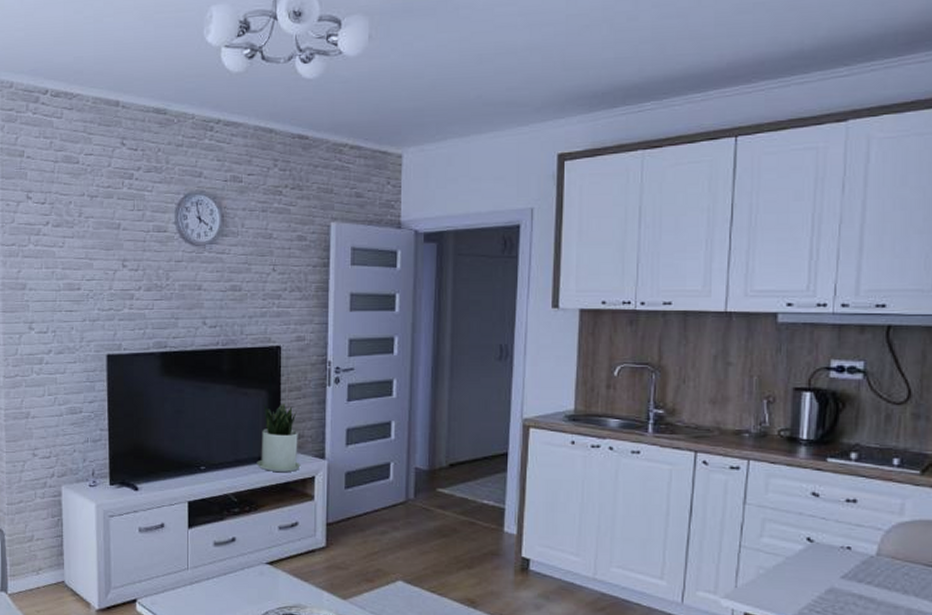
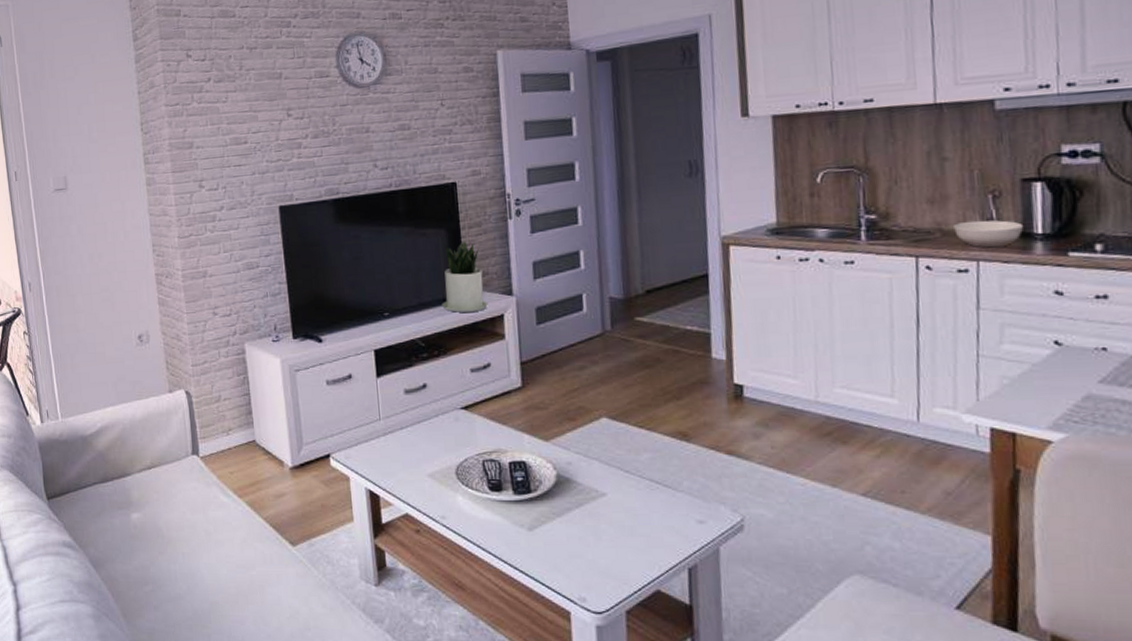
bowl: none [729,422,792,449] -> present [952,220,1024,248]

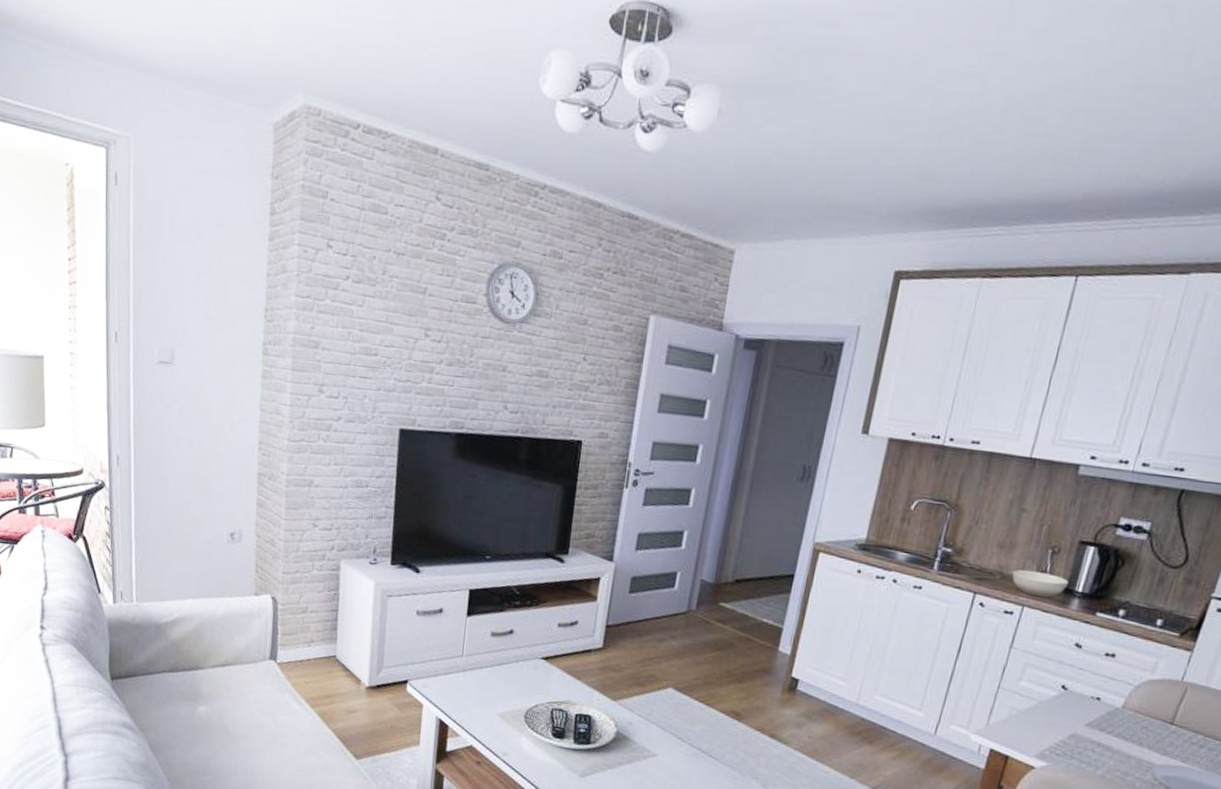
planter: present [442,241,488,313] -> none [543,500,590,571]

